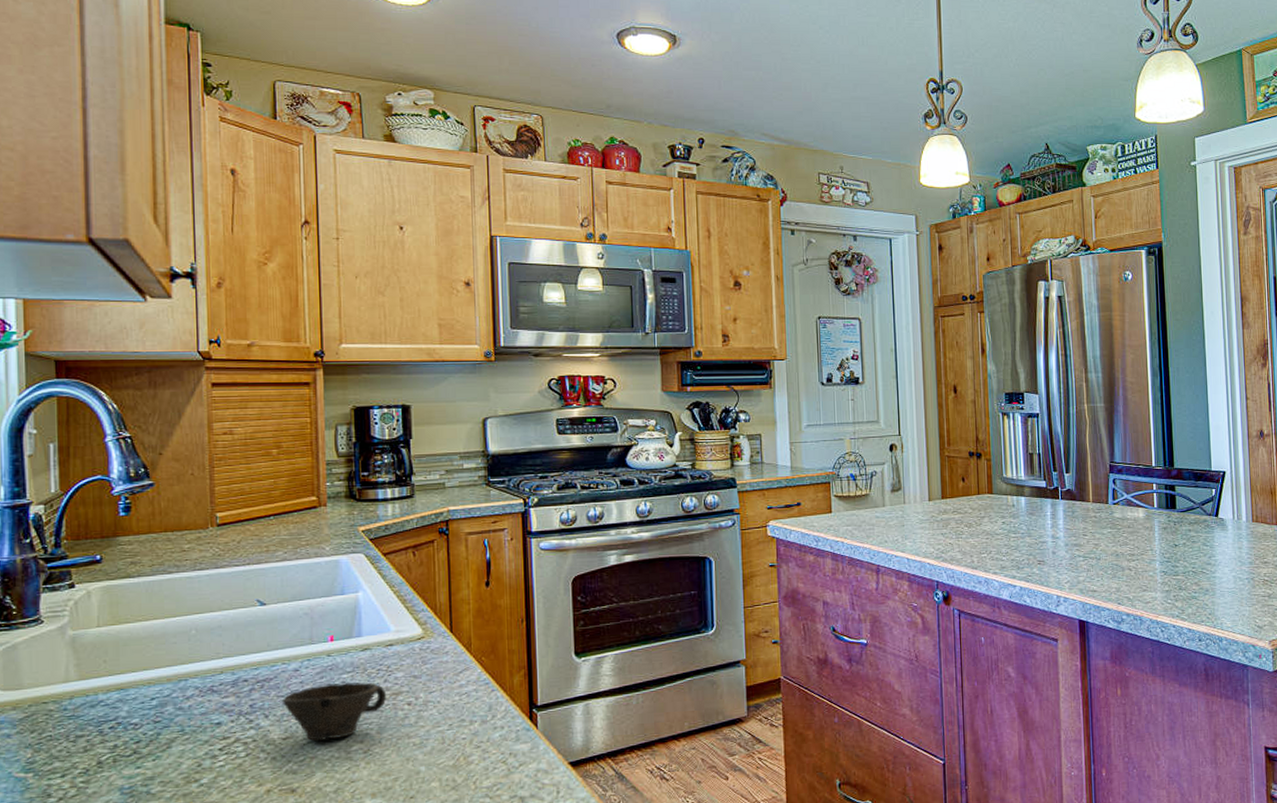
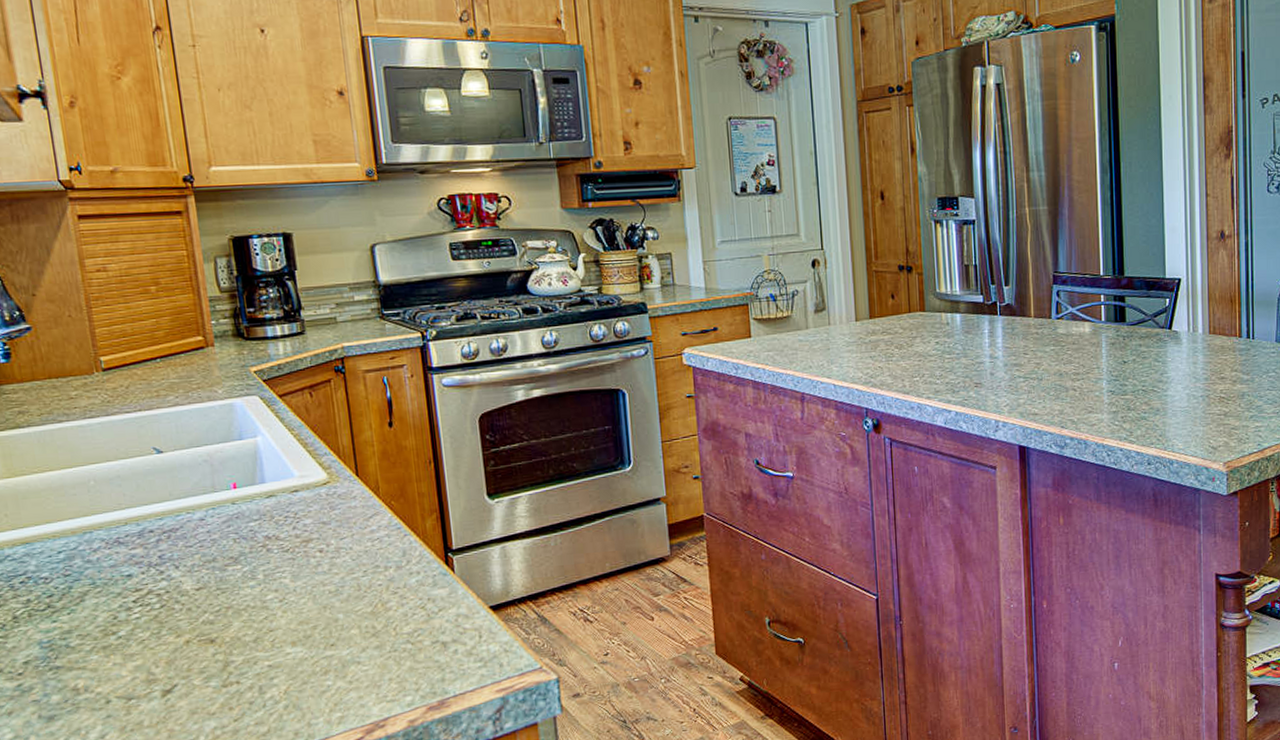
cup: present [281,682,387,742] -> none [190,530,298,591]

